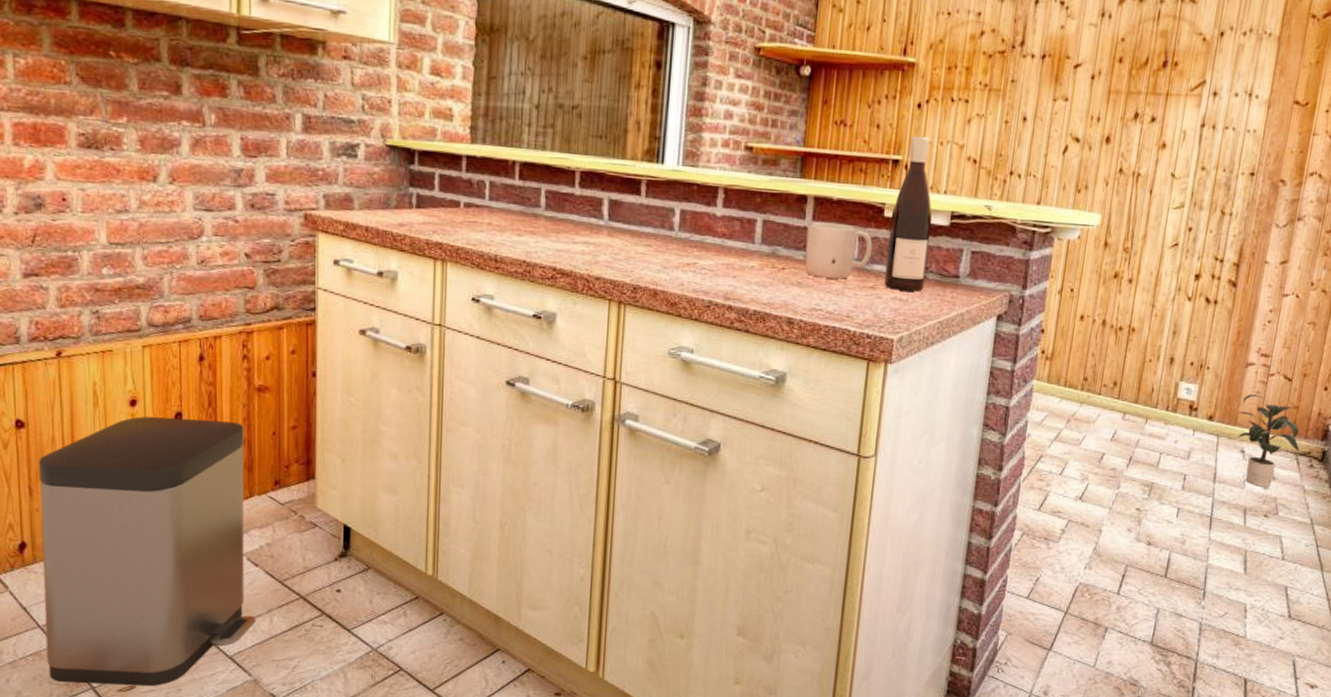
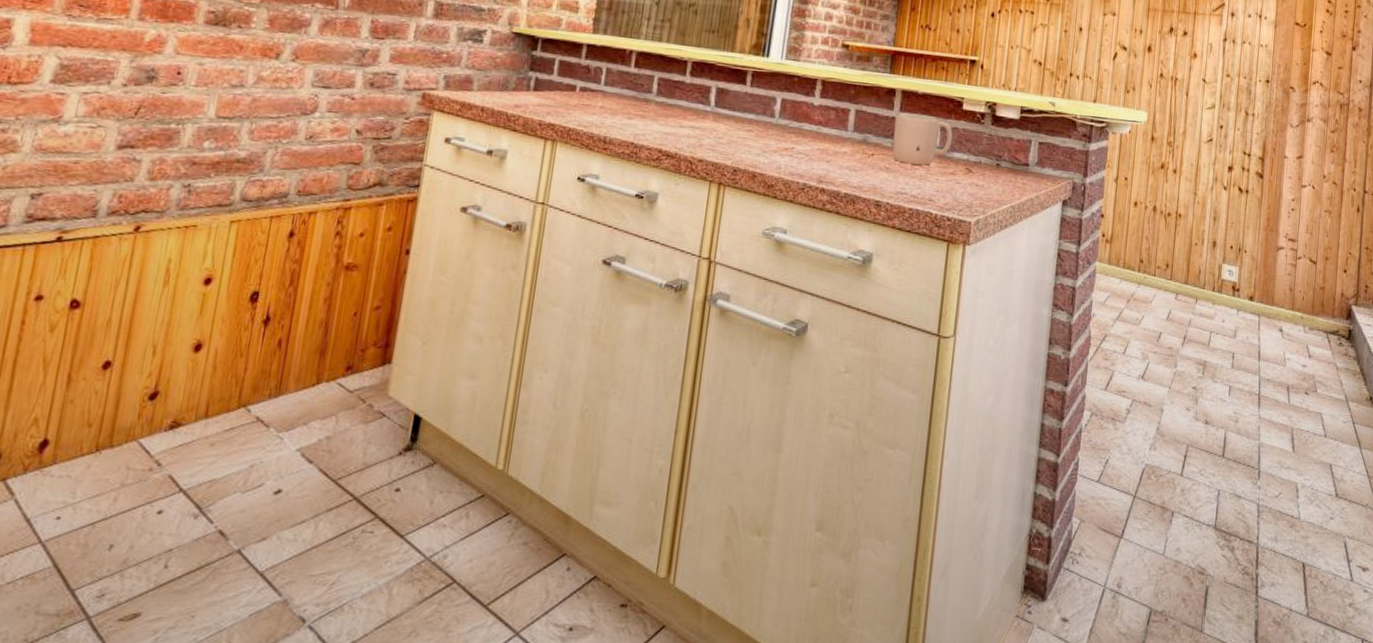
pedal bin: present [38,416,257,687] -> none [37,295,324,614]
bottle: present [884,136,933,292] -> none [962,40,1005,178]
potted plant: present [1239,394,1300,487] -> none [1275,276,1329,365]

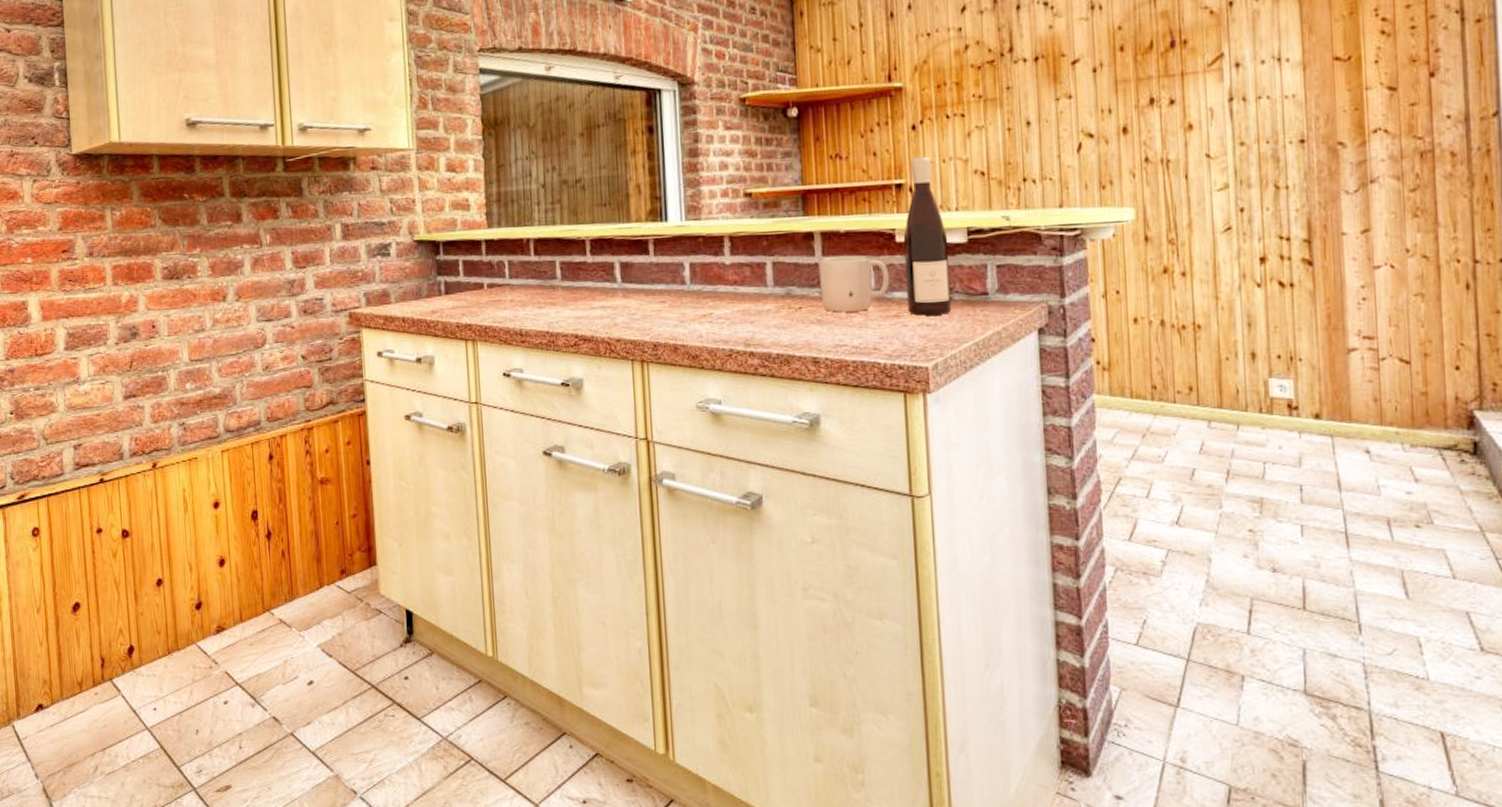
bottle: none [962,40,1005,178] -> present [903,157,952,316]

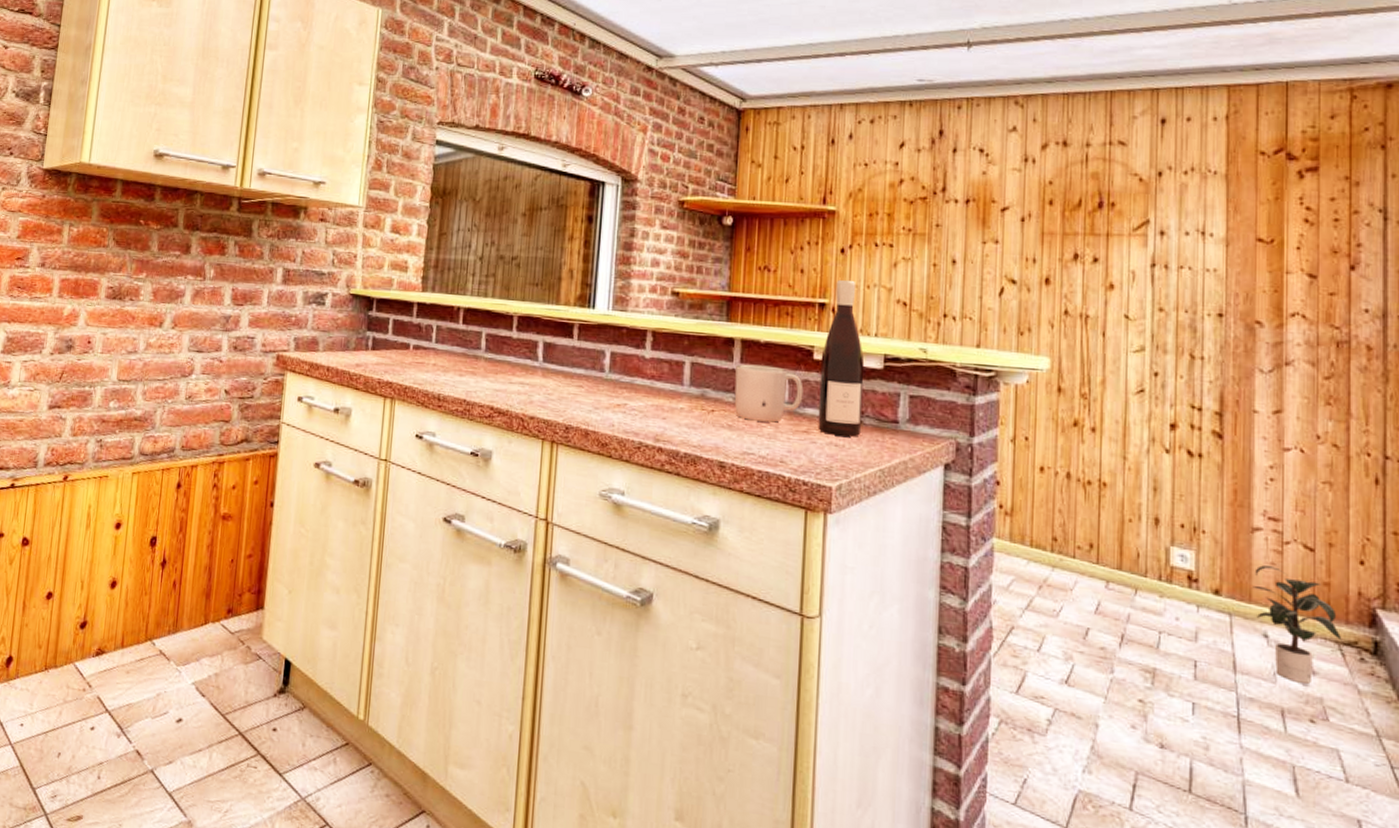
potted plant: none [1352,384,1442,492] -> present [1253,565,1342,684]

